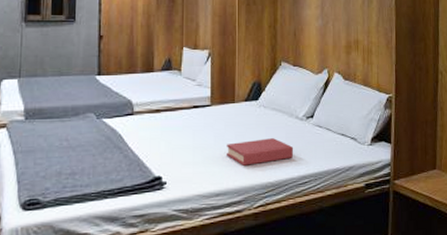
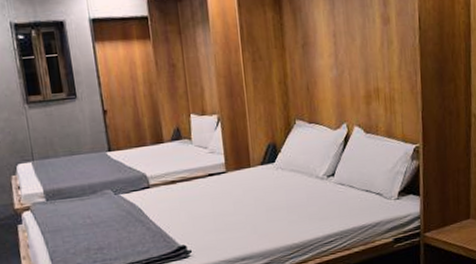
hardback book: present [227,138,294,166] -> none [247,200,317,229]

